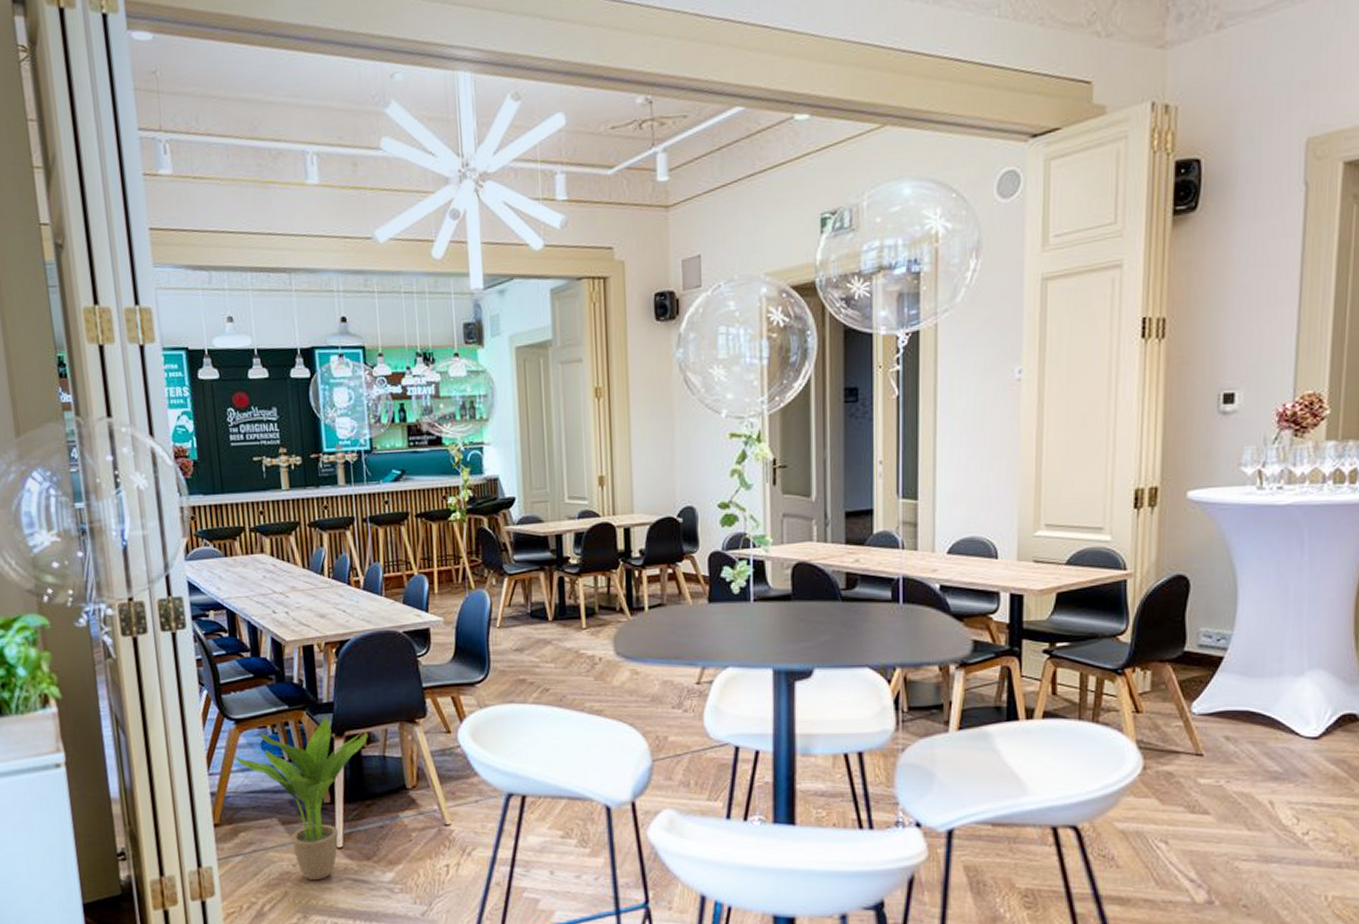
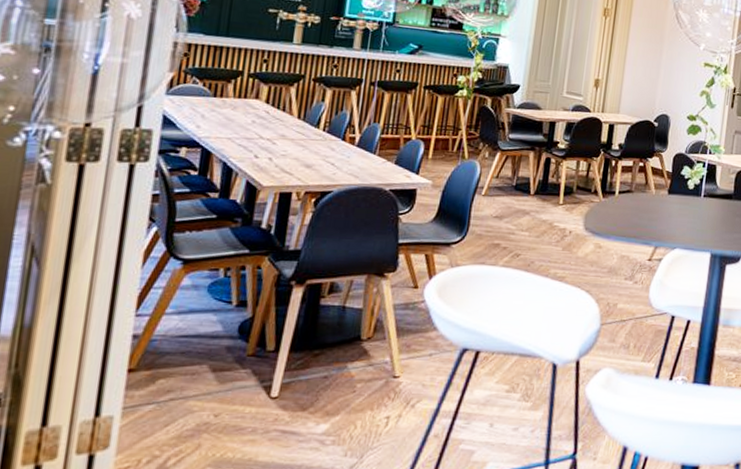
potted plant: present [234,716,368,881] -> none [172,264,331,432]

